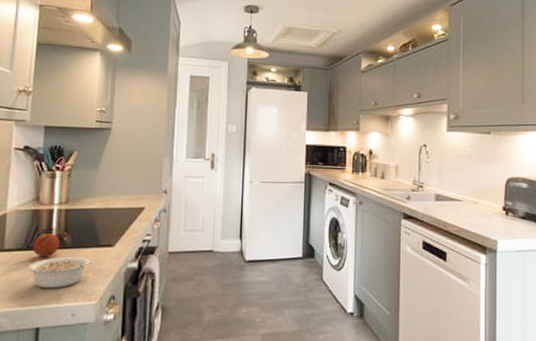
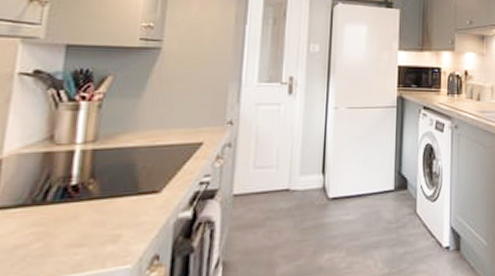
legume: present [28,256,92,289] -> none [32,209,128,255]
fruit: present [32,231,60,258] -> none [40,179,82,215]

